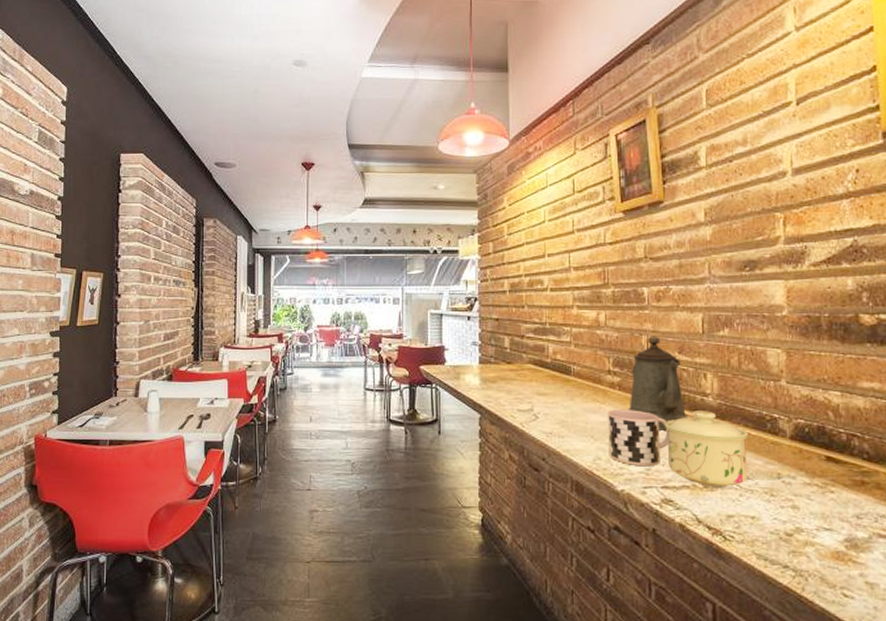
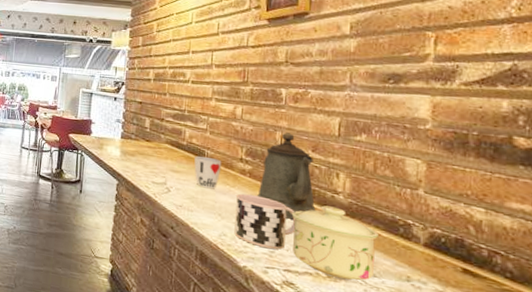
cup: none [560,373,590,409] -> present [193,155,222,189]

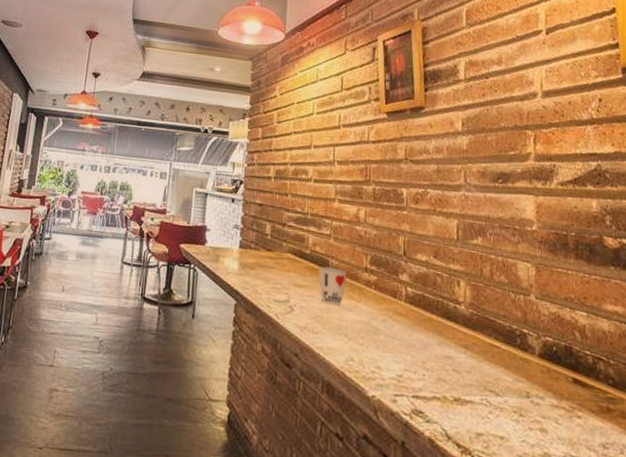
cup: present [234,193,296,250] -> none [361,309,422,373]
coffee pot: present [257,132,316,220] -> none [383,237,440,336]
sugar bowl: present [291,205,379,281] -> none [417,318,499,402]

